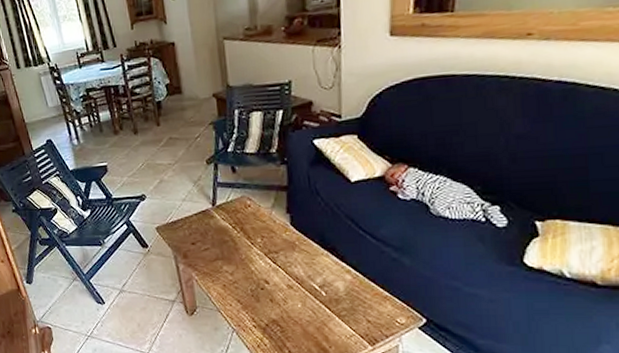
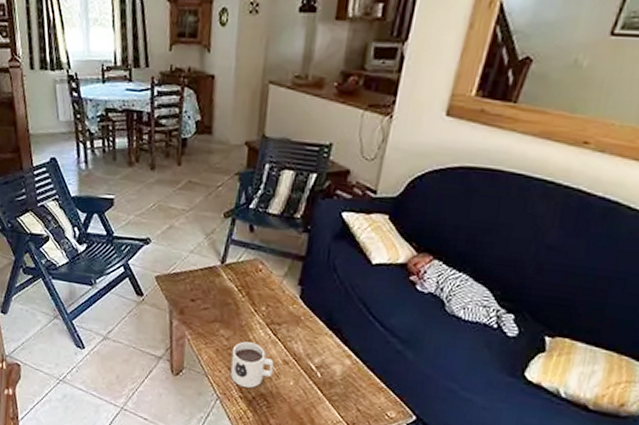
mug: none [238,273,280,316] -> present [230,341,274,388]

